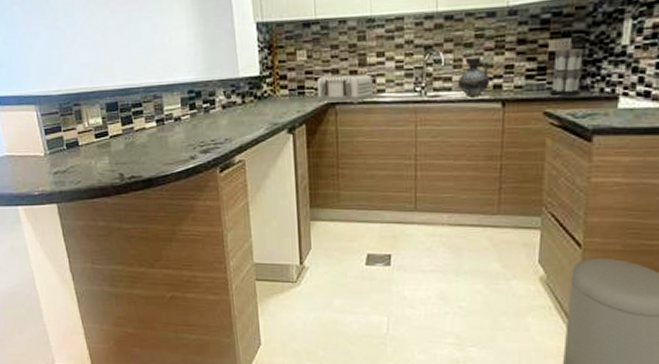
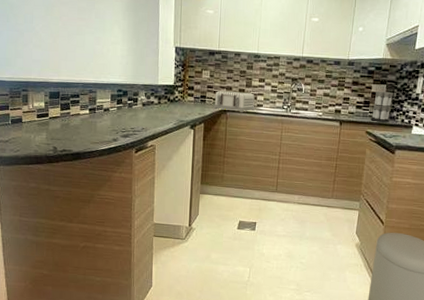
ceramic jug: present [457,55,490,96] -> none [312,88,333,116]

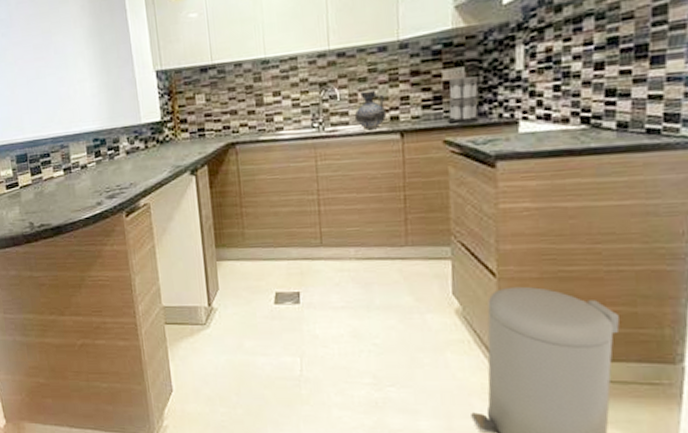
toaster: present [214,91,255,112] -> none [216,113,274,144]
ceramic jug: none [312,88,333,116] -> present [354,88,387,129]

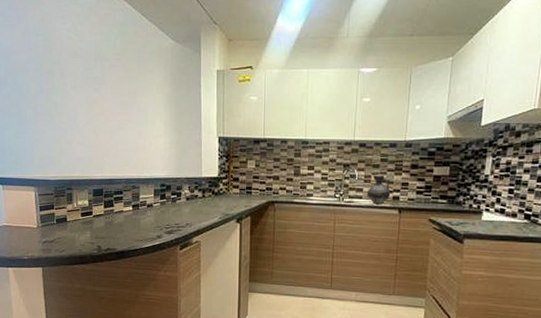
spice rack: present [447,71,478,125] -> none [433,170,458,209]

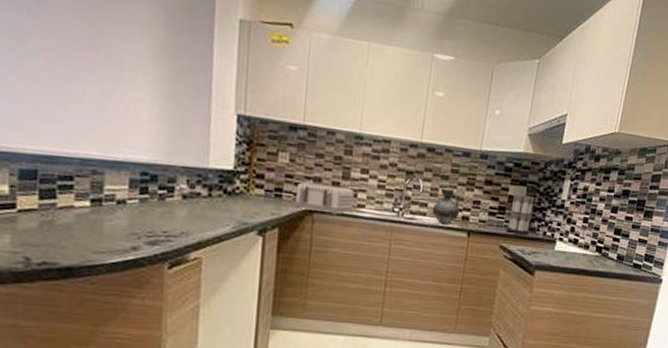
toaster: none [261,180,305,203] -> present [294,182,355,214]
spice rack: none [433,170,458,209] -> present [506,190,534,236]

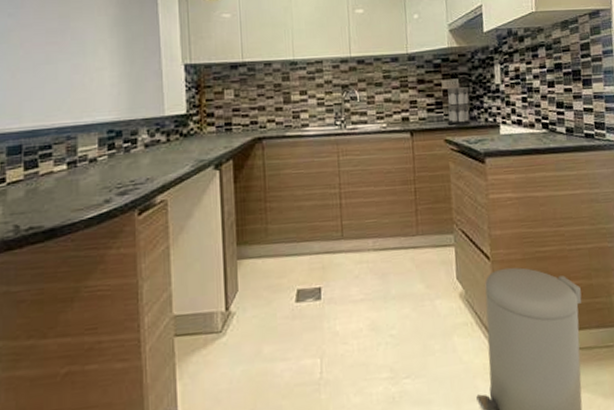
toaster: present [294,182,355,214] -> none [244,111,300,139]
ceramic jug: present [431,187,460,224] -> none [371,93,399,128]

